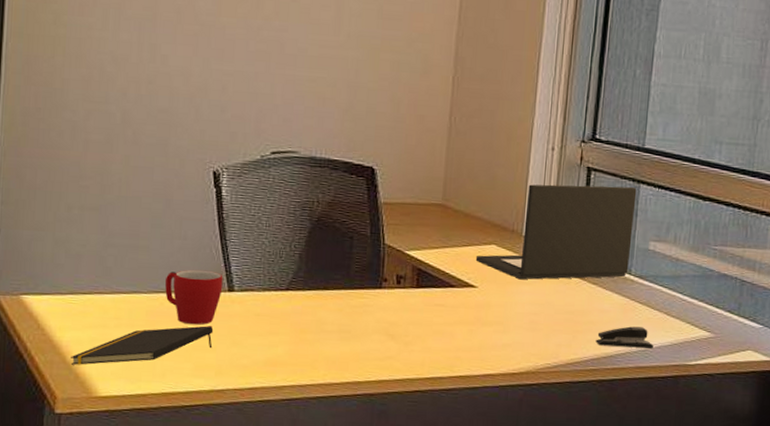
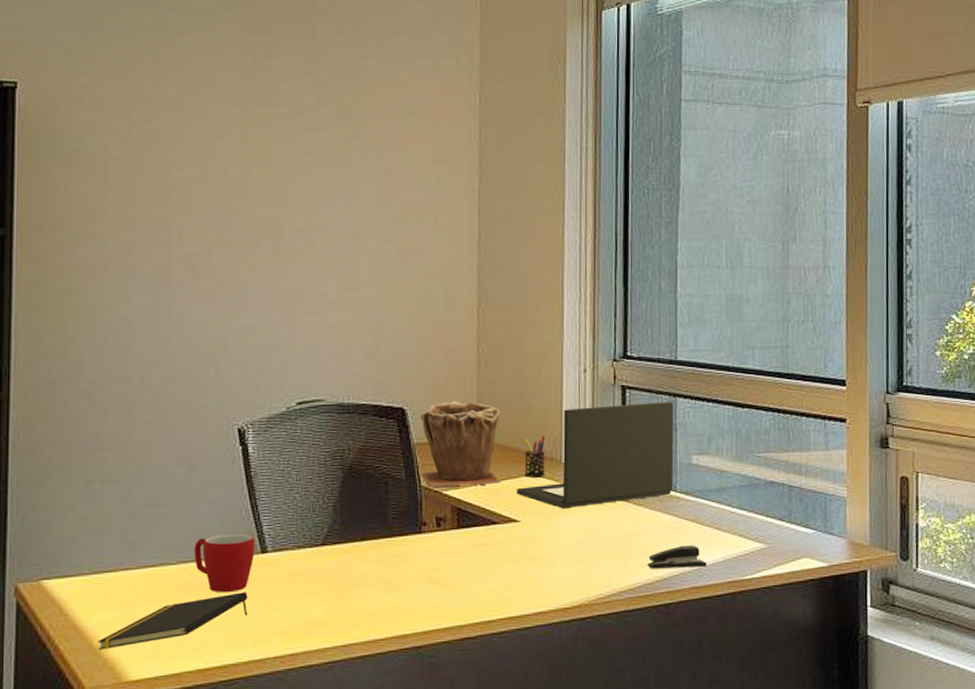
plant pot: none [386,165,467,250] -> present [421,401,501,488]
pen holder: none [485,208,508,248] -> present [524,436,545,478]

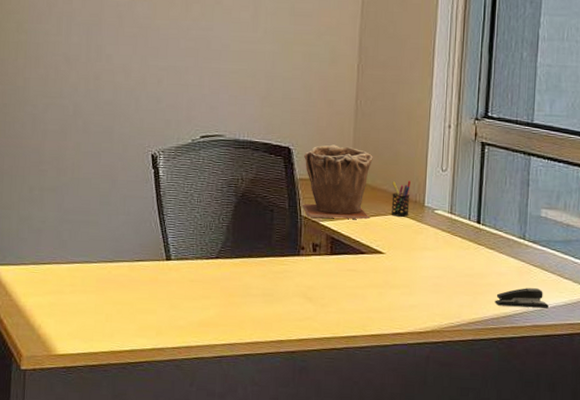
notepad: present [98,592,248,650] -> none [34,291,154,327]
mug: present [193,533,255,593] -> none [112,241,162,291]
laptop: present [516,402,674,509] -> none [382,159,528,246]

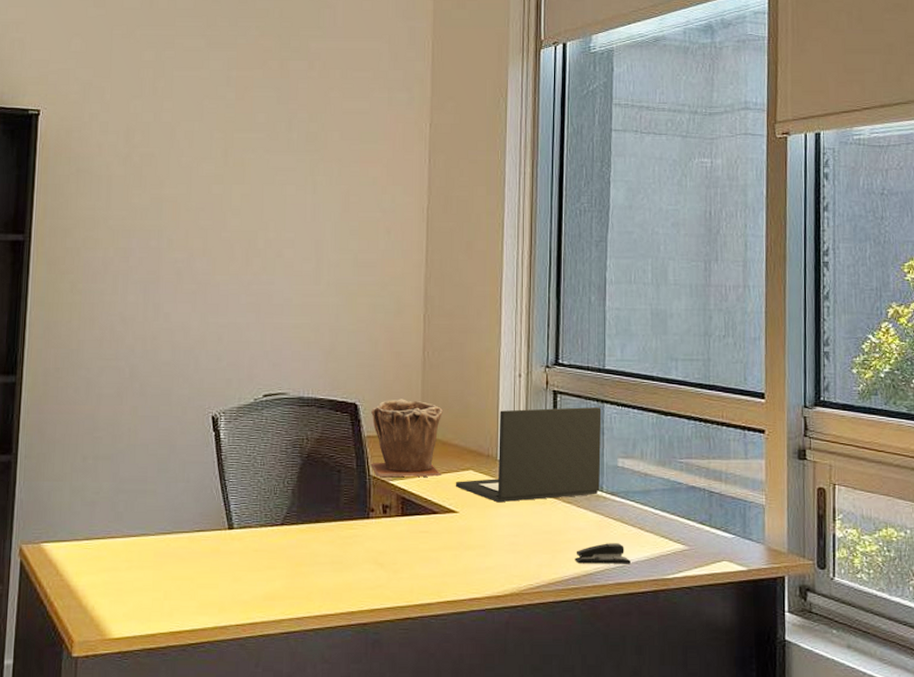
laptop: none [382,159,528,246] -> present [455,407,602,503]
pen holder: present [391,181,411,217] -> none [463,434,482,472]

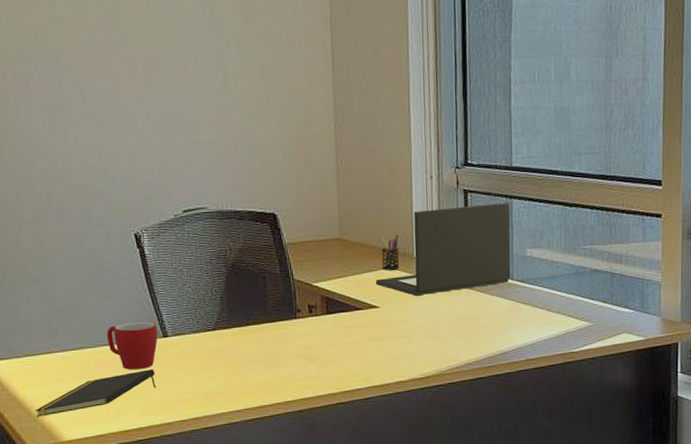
notepad: none [86,564,216,608] -> present [35,369,157,417]
mug: none [170,510,224,564] -> present [106,321,158,370]
plant pot: present [371,399,443,478] -> none [290,206,362,281]
pen holder: none [463,434,482,472] -> present [380,234,400,271]
stapler: present [575,543,631,564] -> none [489,324,540,345]

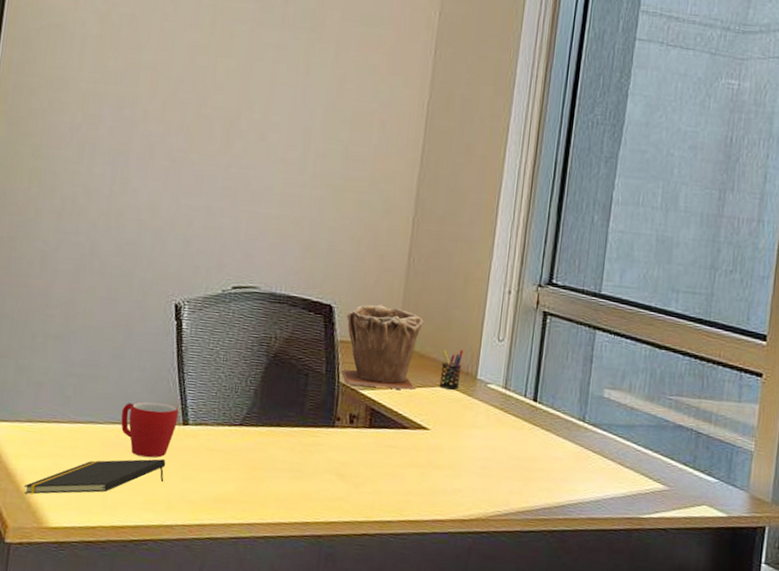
plant pot: none [290,206,362,281] -> present [341,304,423,391]
laptop: present [375,203,511,296] -> none [429,327,593,425]

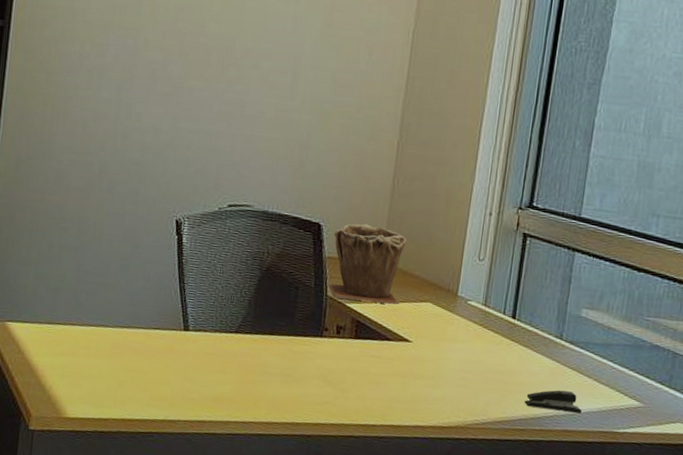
notepad: present [24,458,166,494] -> none [45,360,169,389]
mug: present [121,401,179,458] -> none [128,308,180,360]
pen holder: present [439,349,463,390] -> none [421,267,445,306]
stapler: none [547,475,606,500] -> present [524,390,582,414]

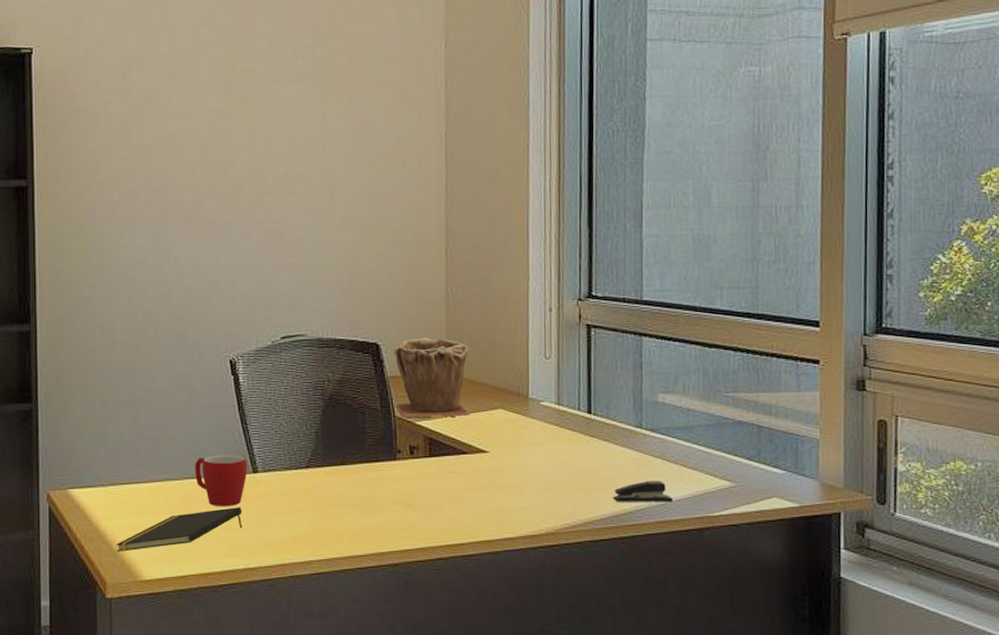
notepad: none [45,360,169,389] -> present [116,507,243,552]
mug: none [128,308,180,360] -> present [194,454,247,507]

